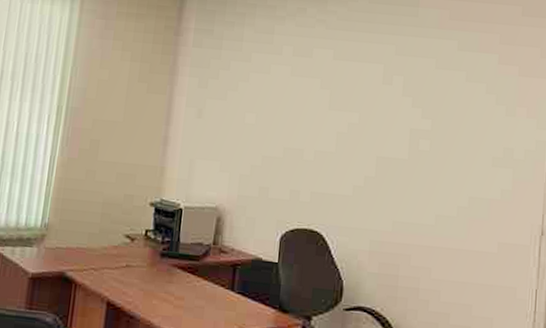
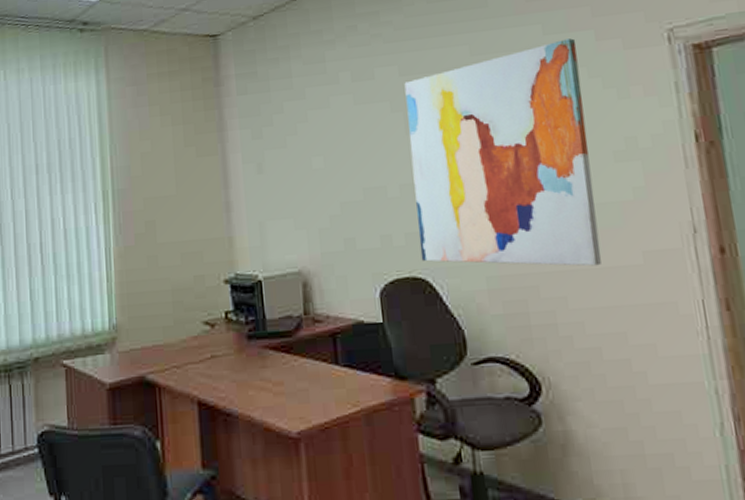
wall art: none [320,57,483,248] -> present [404,38,602,267]

